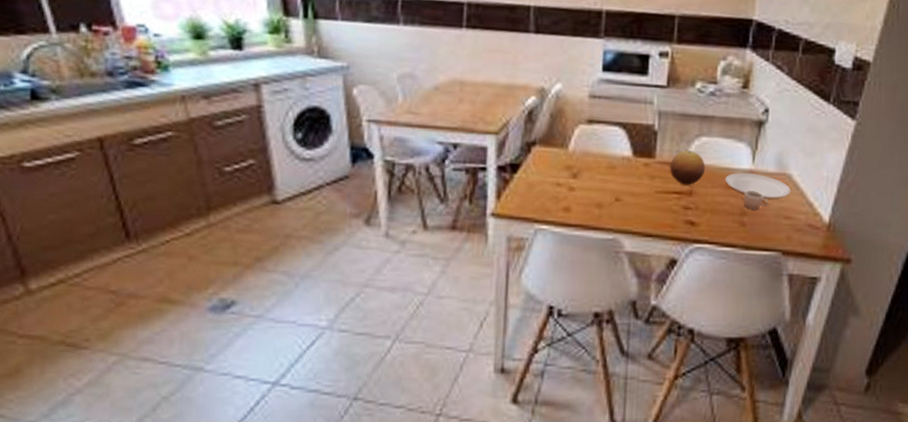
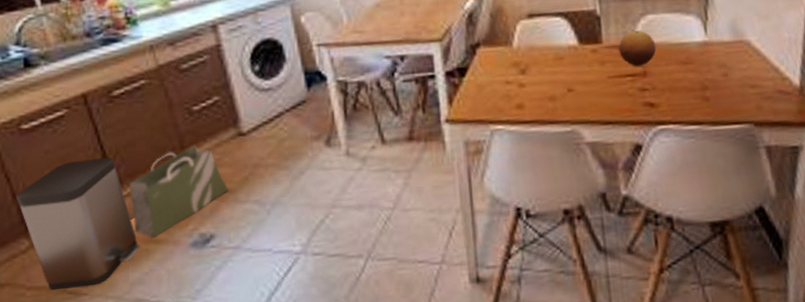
pedal bin: none [12,208,153,341] -> present [16,157,141,290]
grocery bag: none [144,207,256,298] -> present [128,145,229,238]
plate: present [725,172,791,200] -> none [678,44,752,70]
cup: present [743,190,769,209] -> none [701,63,731,82]

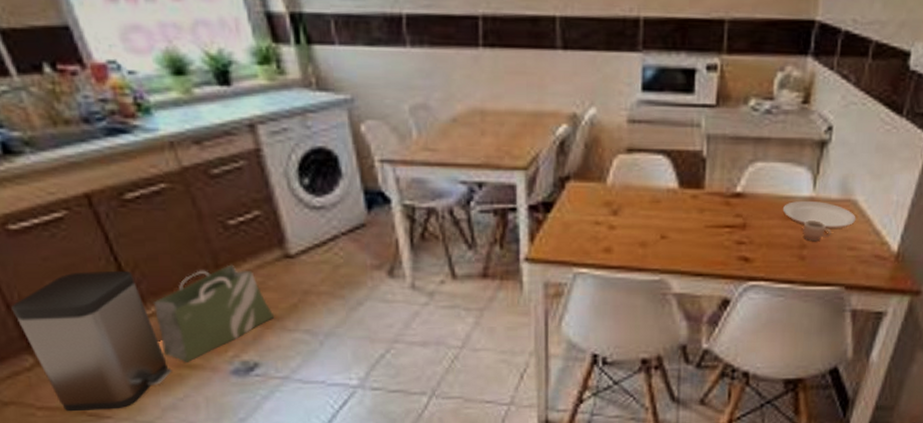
fruit: present [618,30,657,67] -> none [721,177,761,218]
plate: none [678,44,752,70] -> present [782,200,856,229]
cup: none [701,63,731,82] -> present [803,220,832,241]

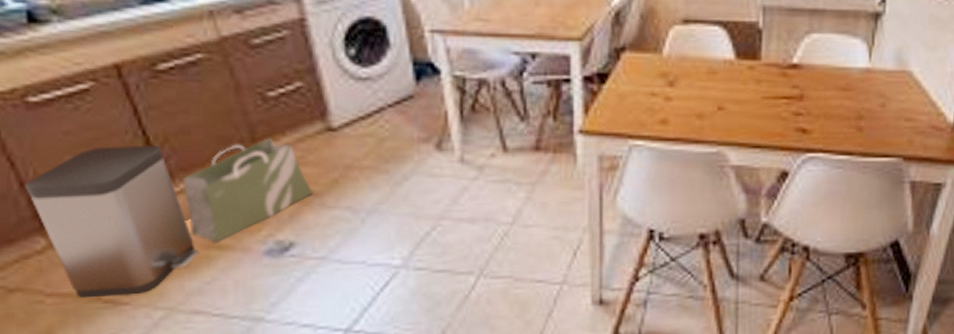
plate: present [782,200,856,229] -> none [839,71,912,100]
cup: present [803,220,832,241] -> none [860,91,888,112]

